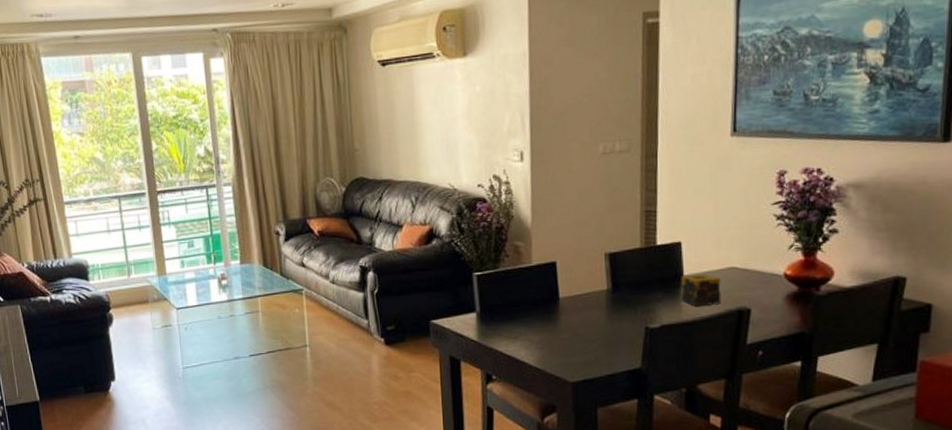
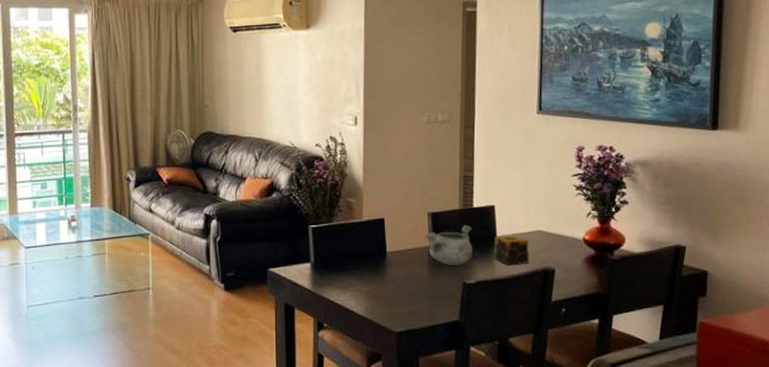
decorative bowl: none [603,264,657,309] -> present [425,225,474,265]

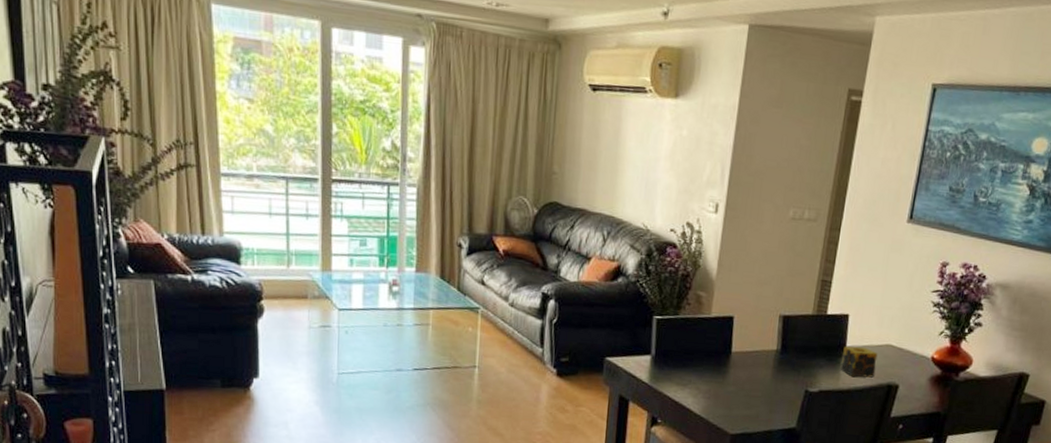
decorative bowl: present [425,225,474,265] -> none [774,331,823,372]

